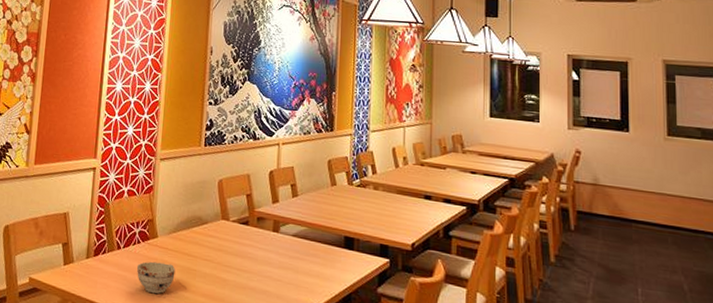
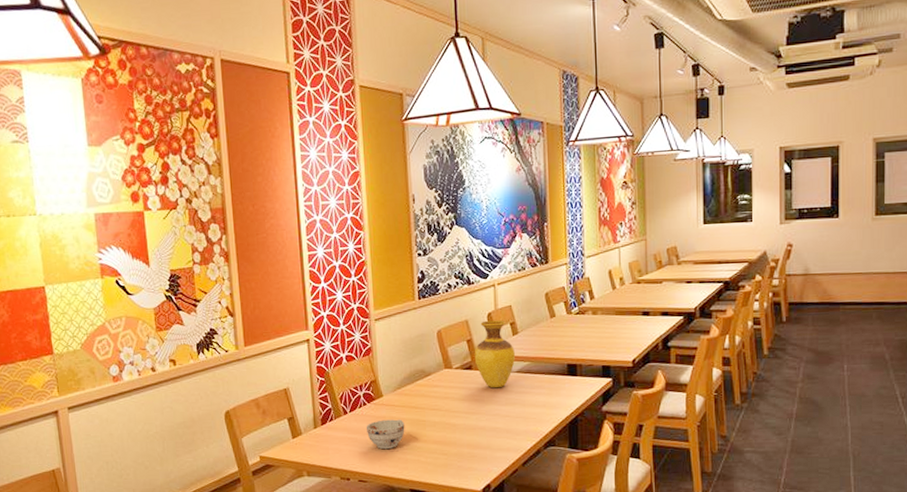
vase: none [252,178,293,249] -> present [474,320,515,388]

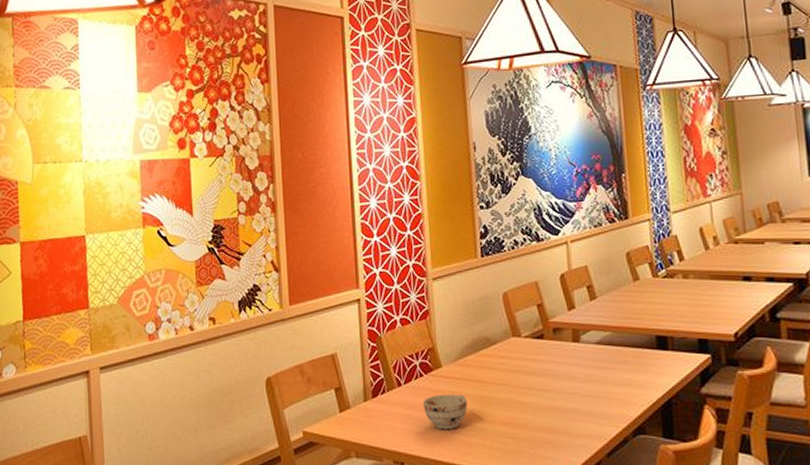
vase: present [474,320,515,388] -> none [545,282,594,362]

